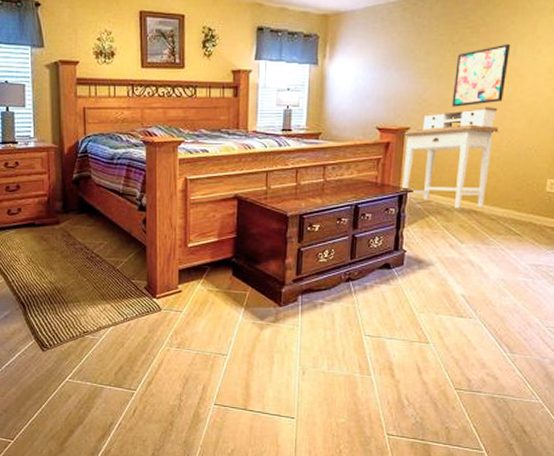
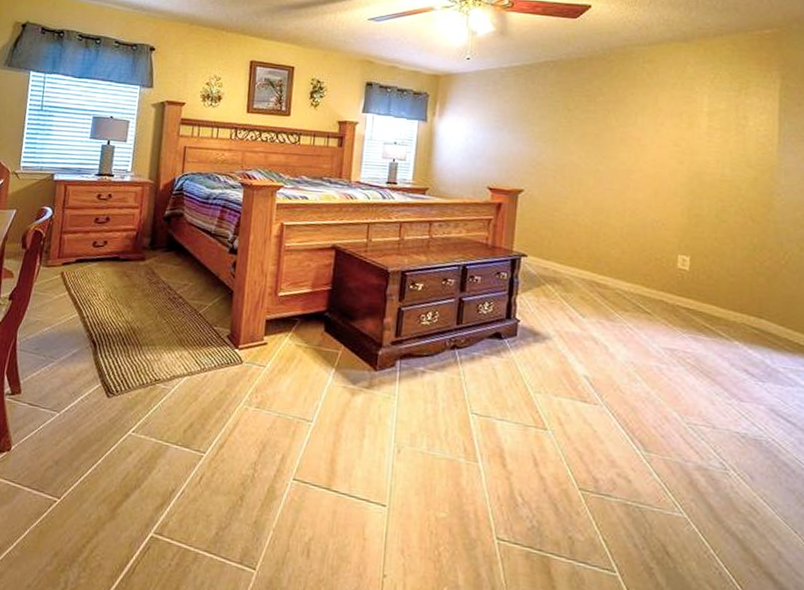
desk: present [401,107,499,209] -> none [514,174,621,280]
wall art: present [452,43,510,107] -> none [569,113,630,173]

